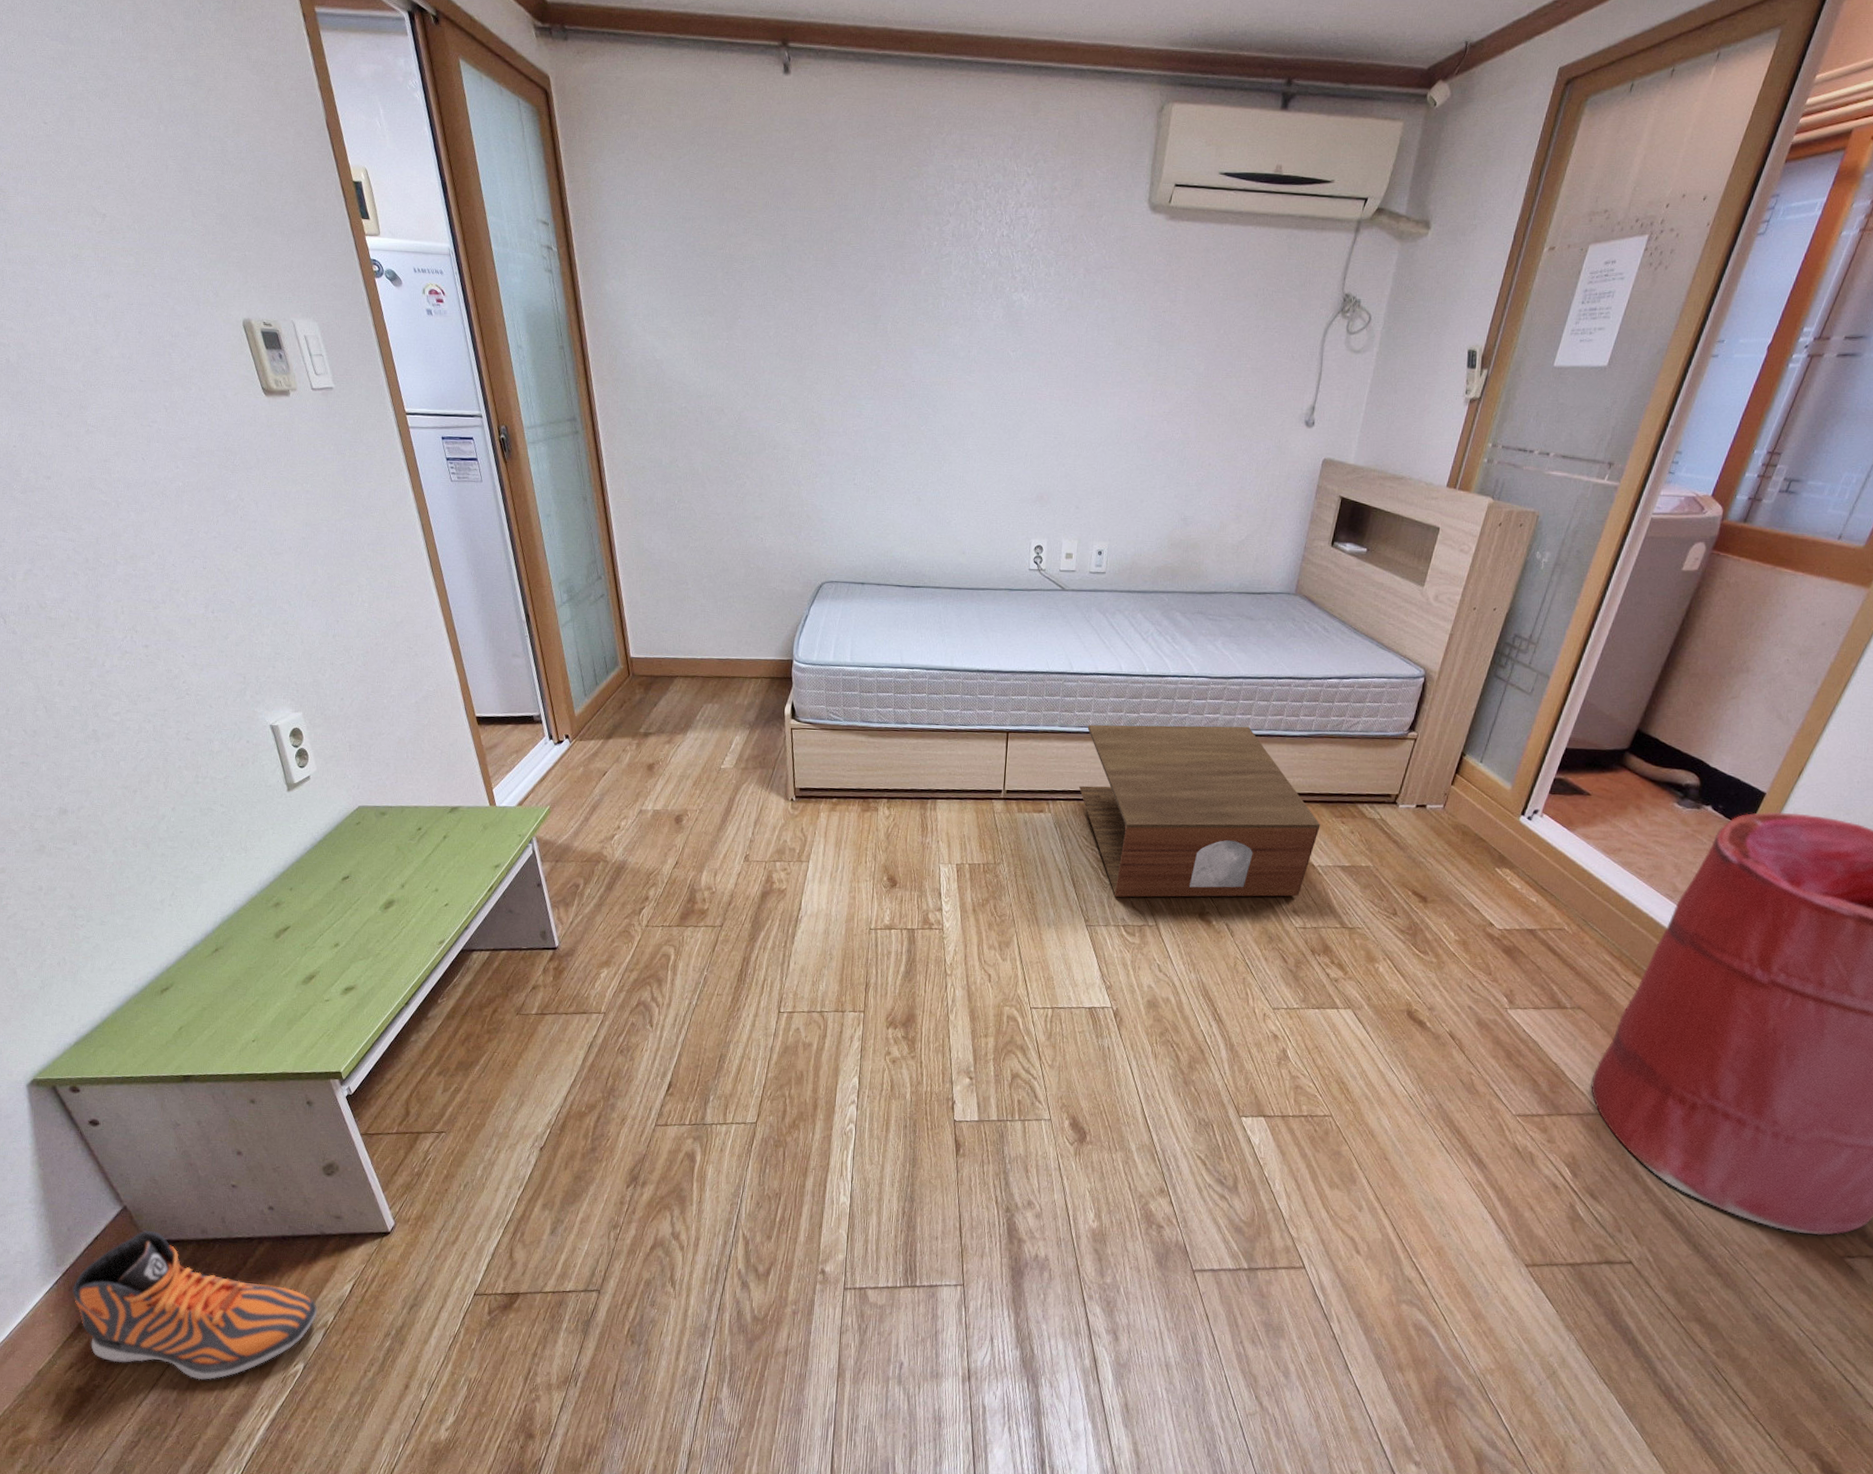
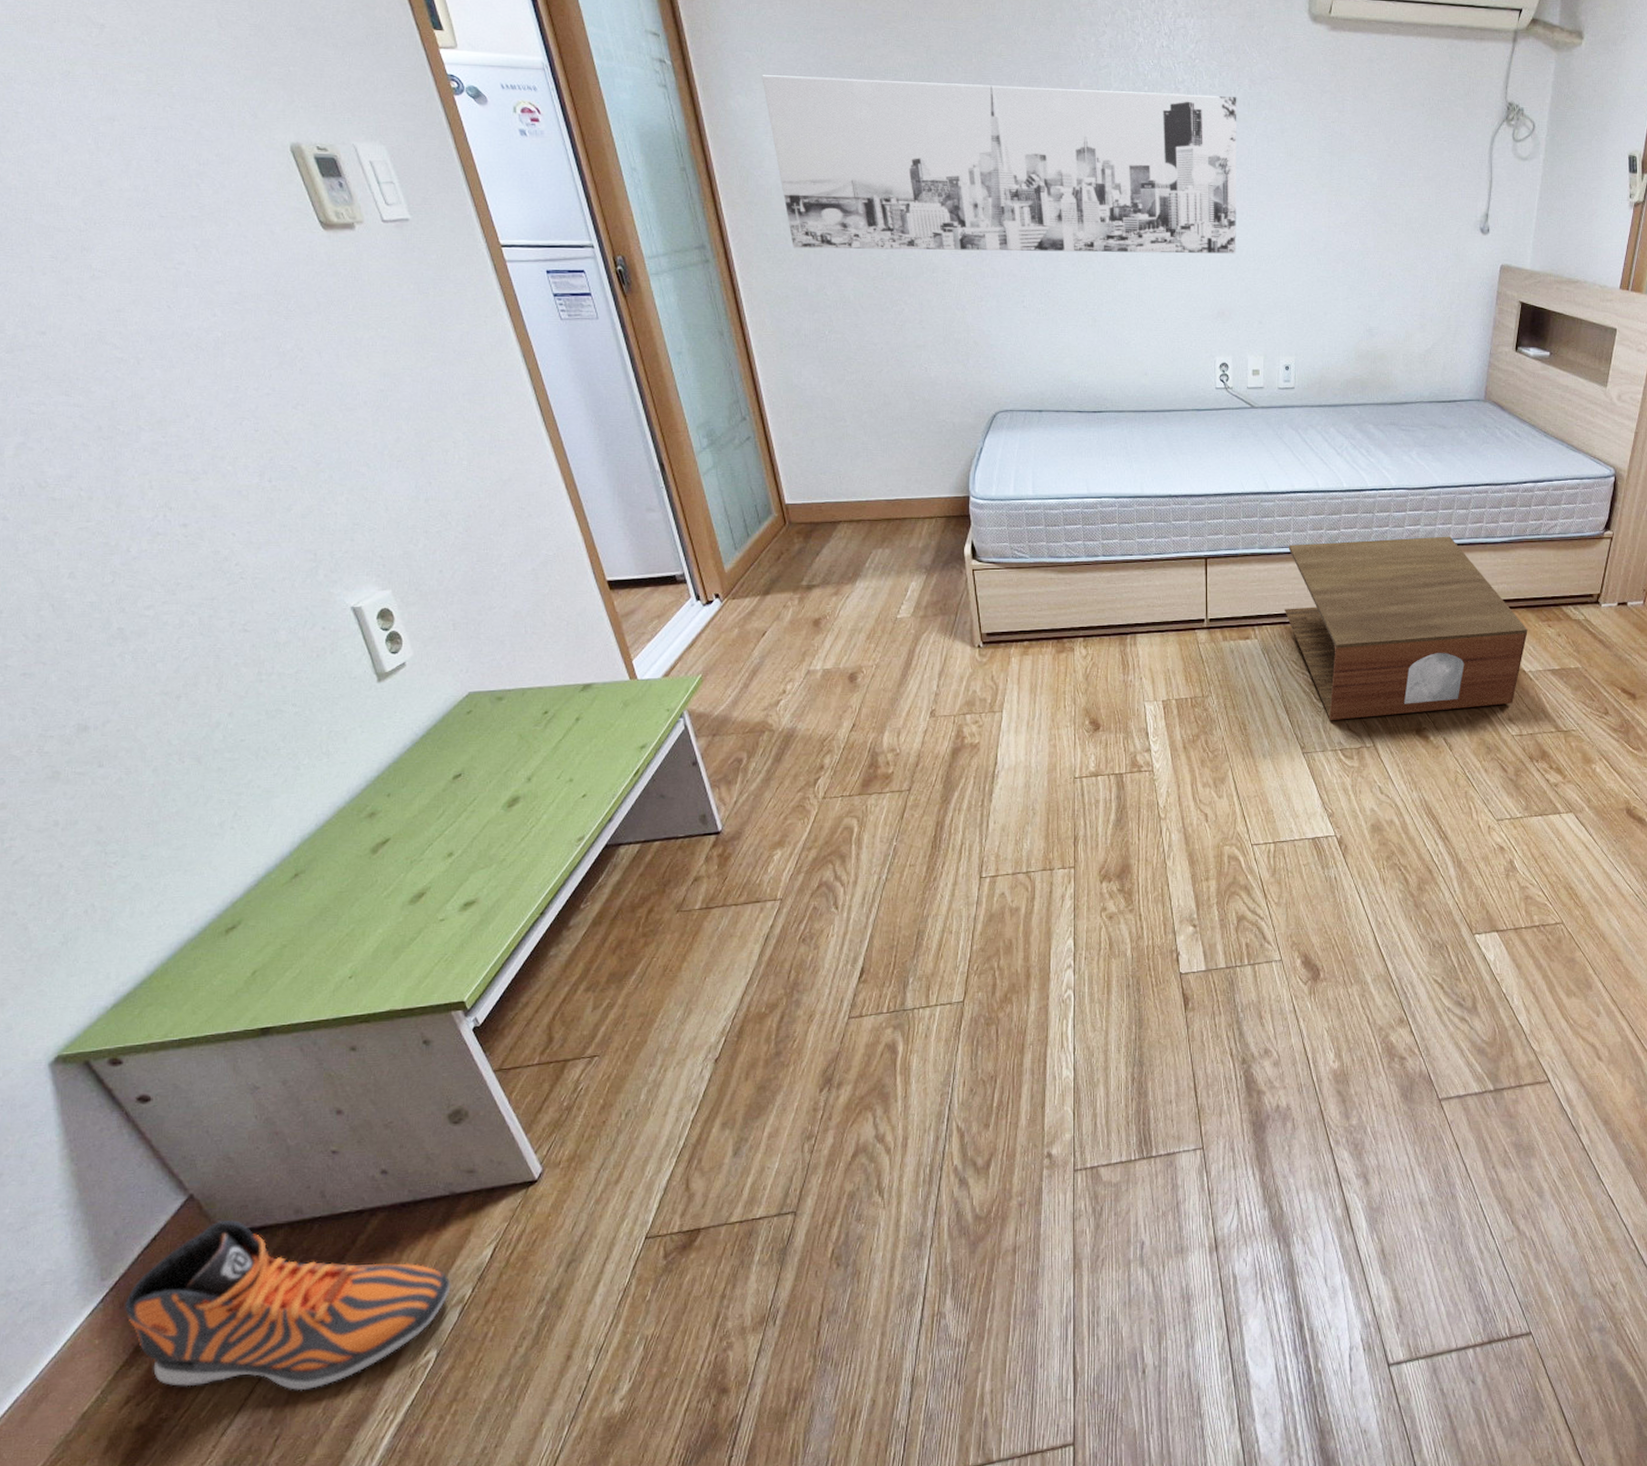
wall art: none [634,261,1071,440] -> present [762,75,1237,254]

